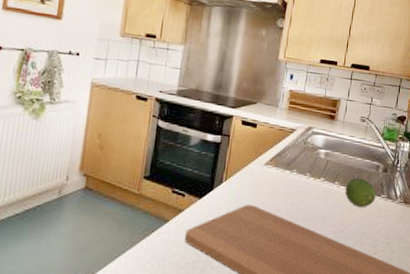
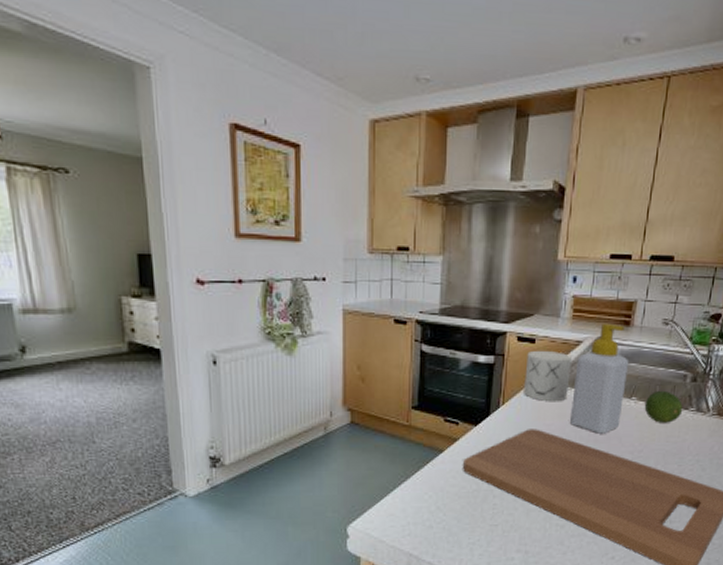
mug: none [244,134,286,182] -> present [524,350,572,402]
soap bottle: none [282,115,334,214] -> present [569,323,629,434]

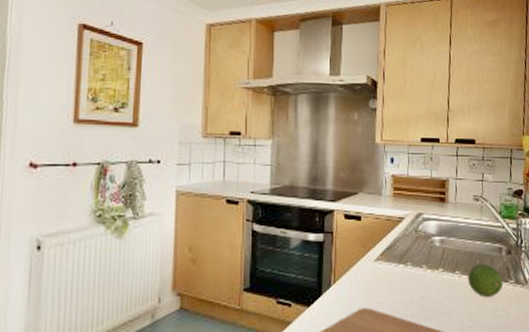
mug: present [524,350,572,402] -> none [353,227,397,279]
soap bottle: present [569,323,629,434] -> none [399,200,449,311]

